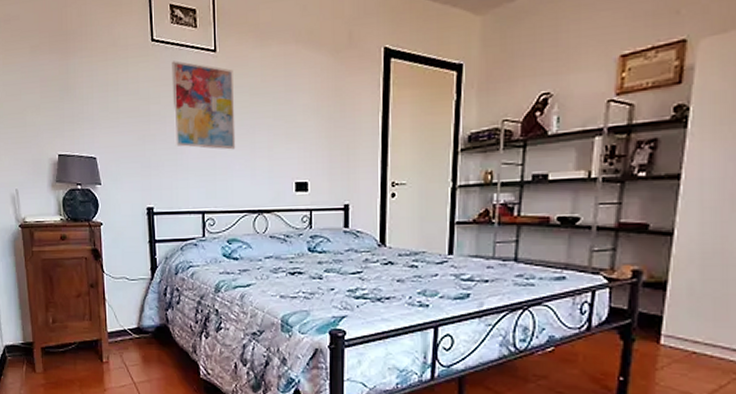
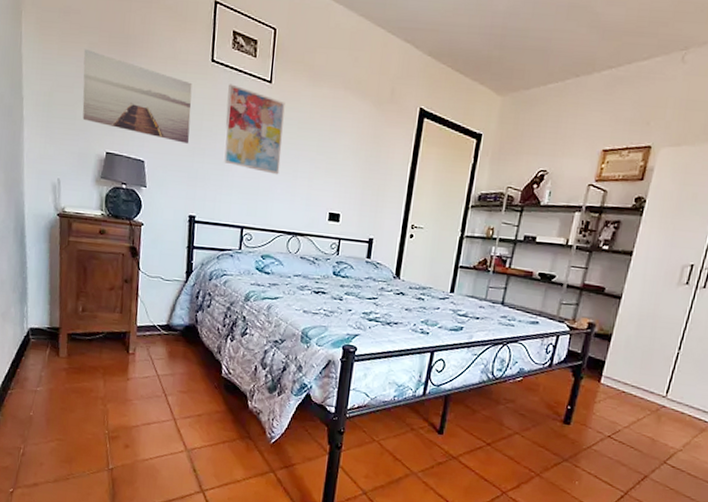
wall art: none [26,53,139,133] -> present [82,48,193,144]

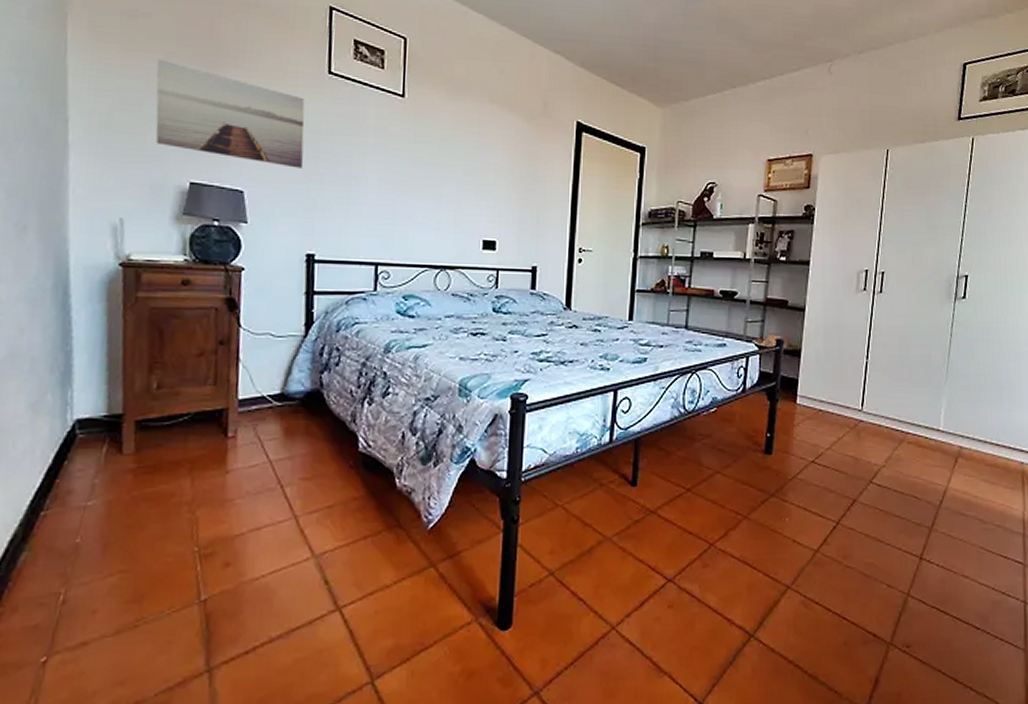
wall art: present [222,84,285,175] -> none [348,98,422,200]

